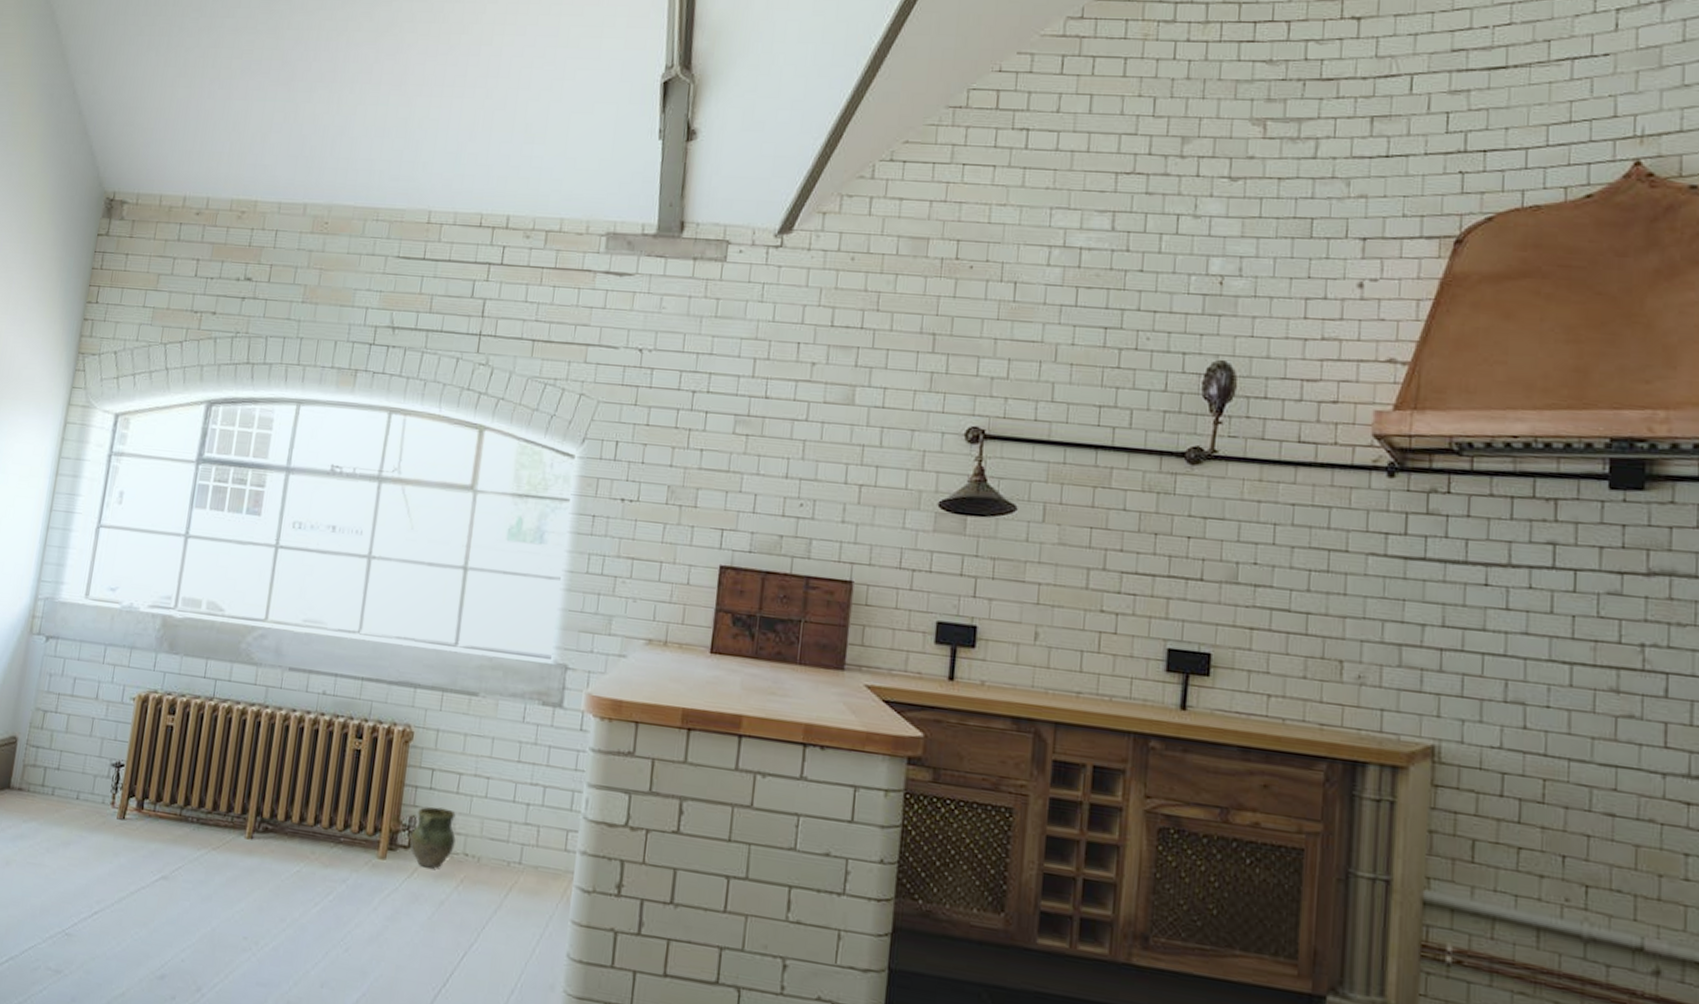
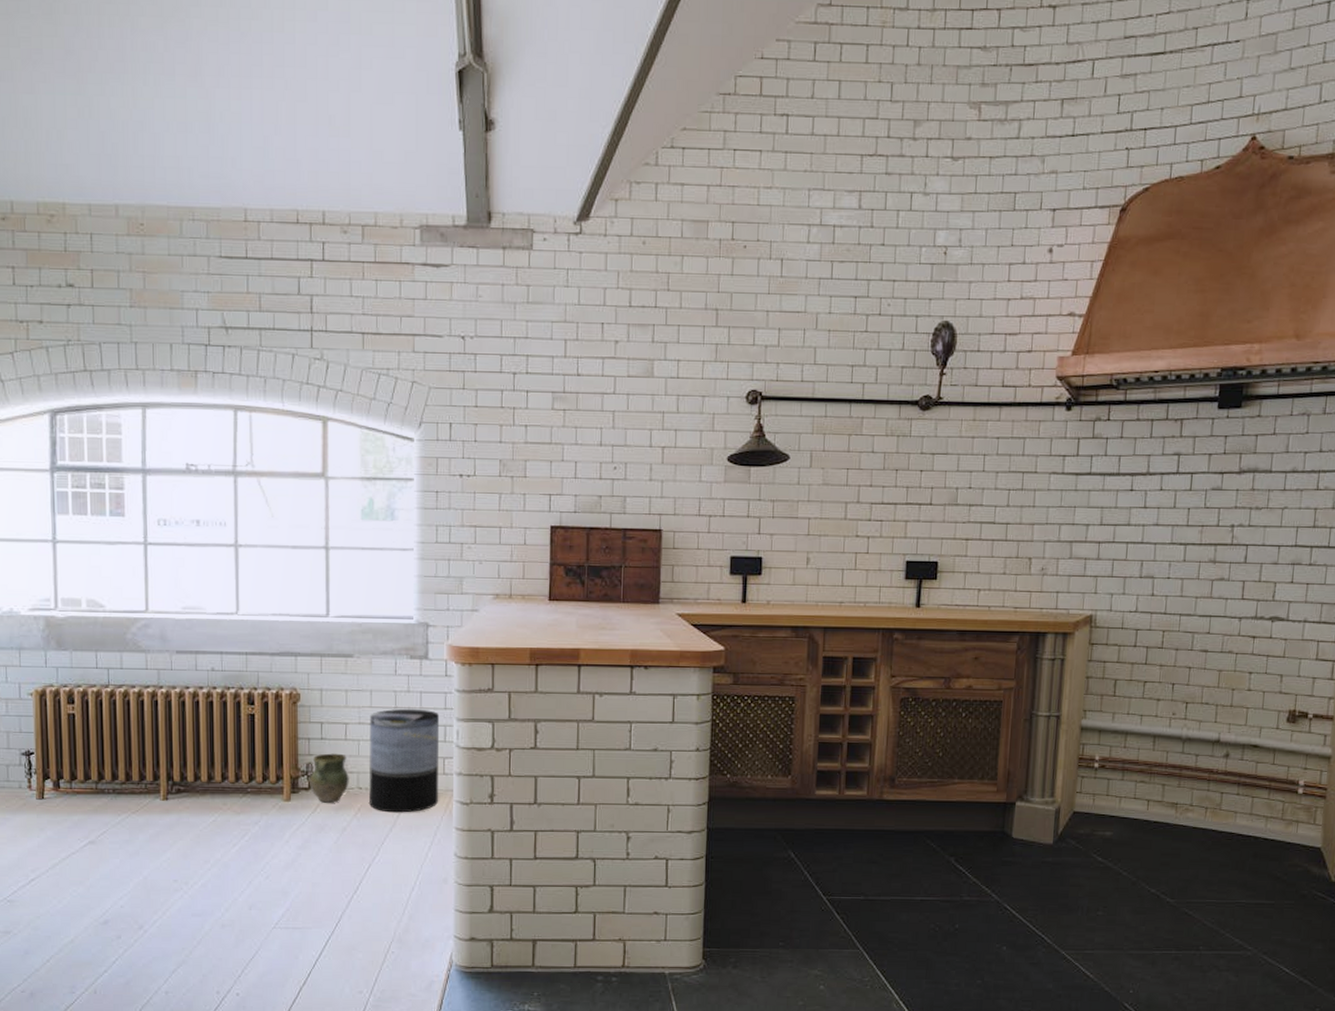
trash can: none [474,763,569,894] -> present [370,708,440,813]

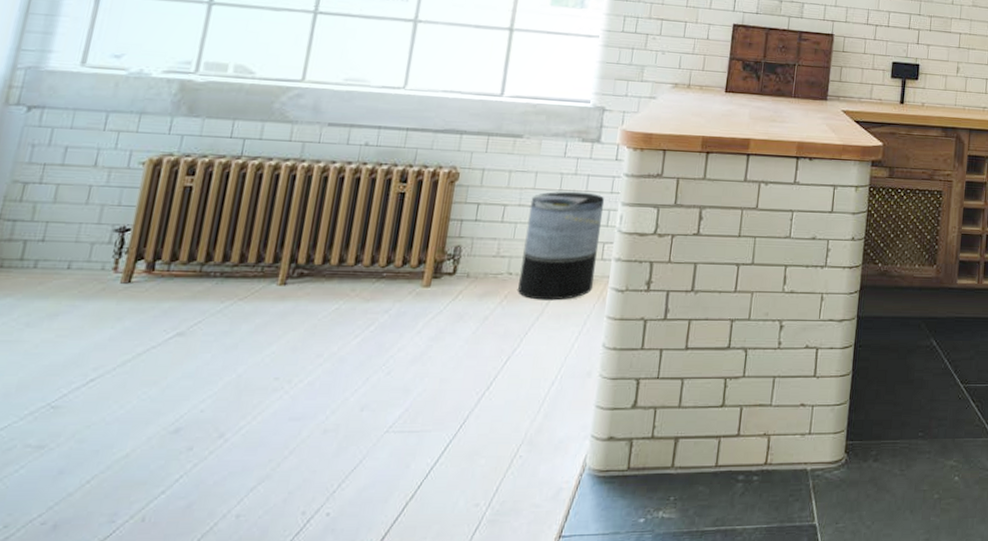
ceramic jug: present [310,753,349,803] -> none [454,236,500,289]

